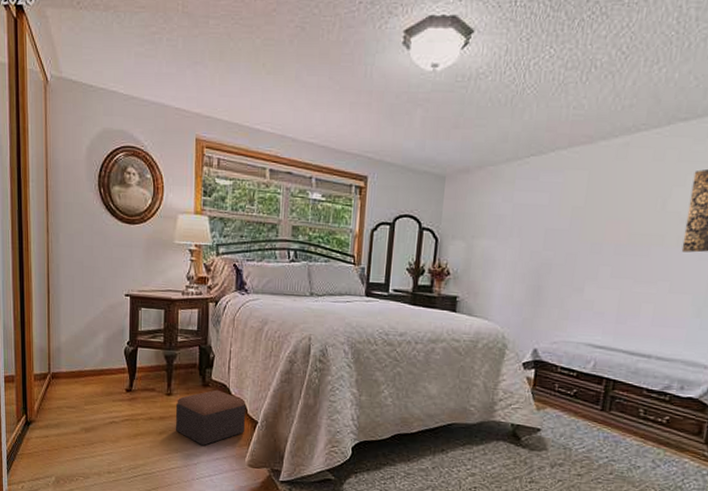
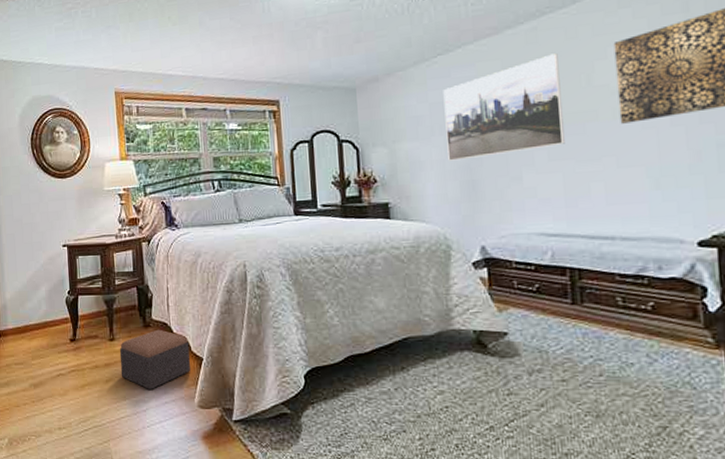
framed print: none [520,173,642,265] -> present [443,53,565,161]

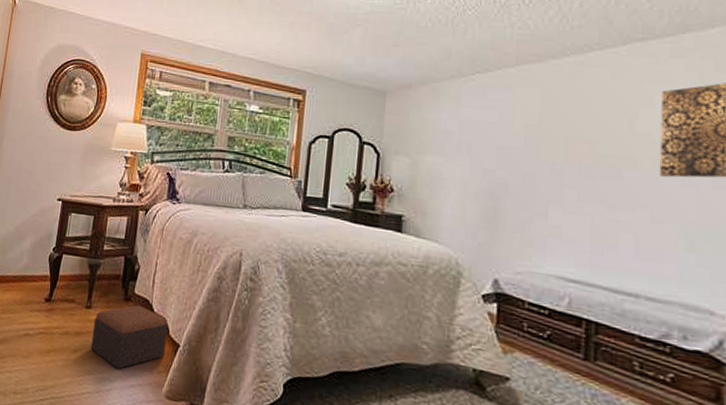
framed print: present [443,53,565,161] -> none [472,92,601,187]

